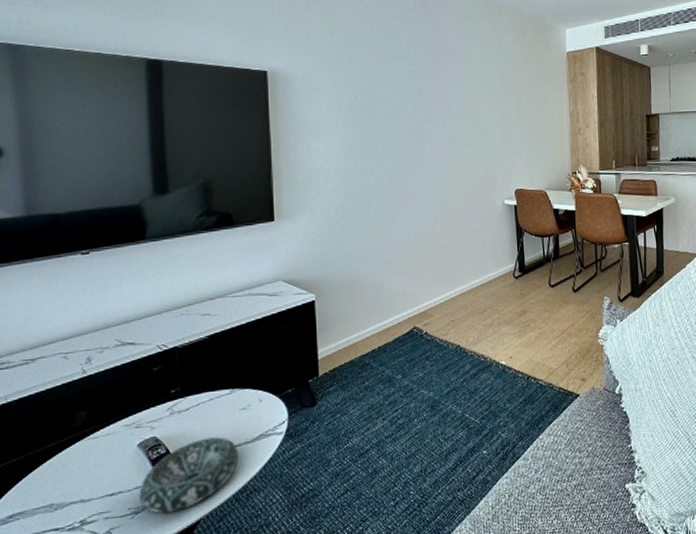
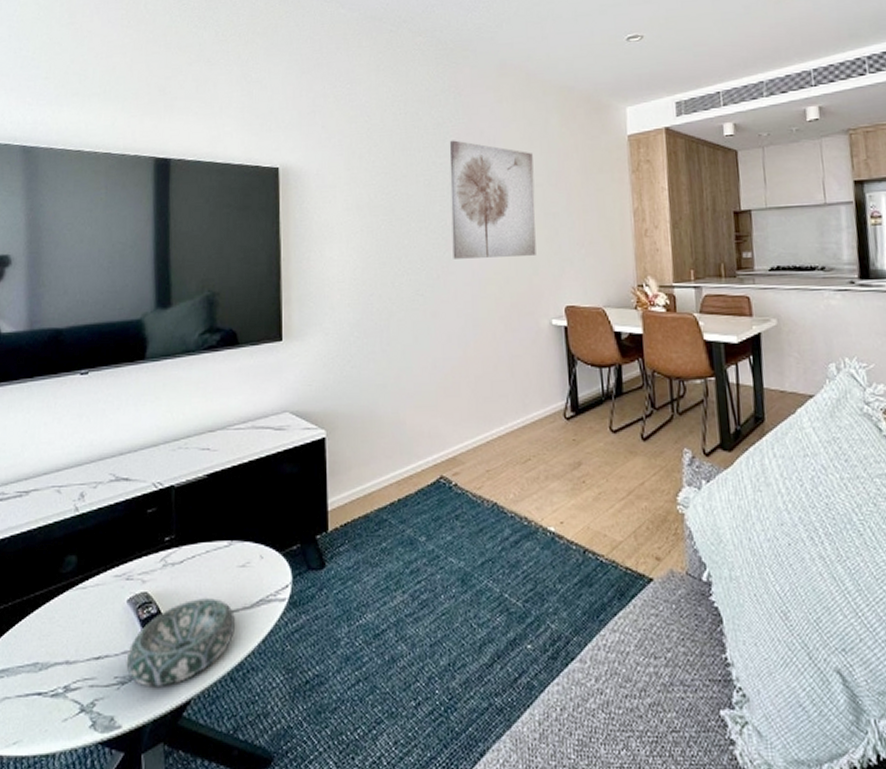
wall art: none [420,52,492,152] -> present [449,140,536,259]

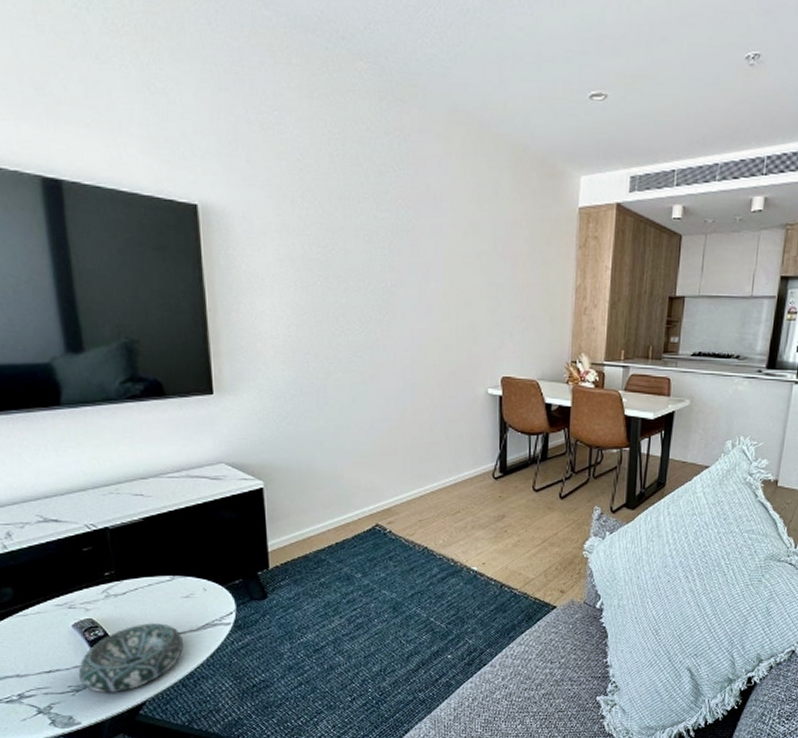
wall art: present [449,140,536,259] -> none [392,193,480,325]

